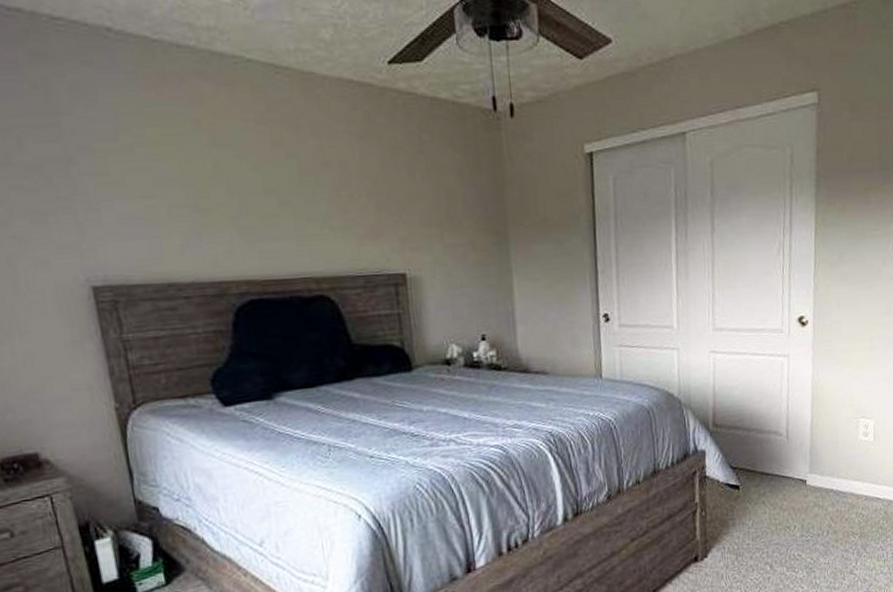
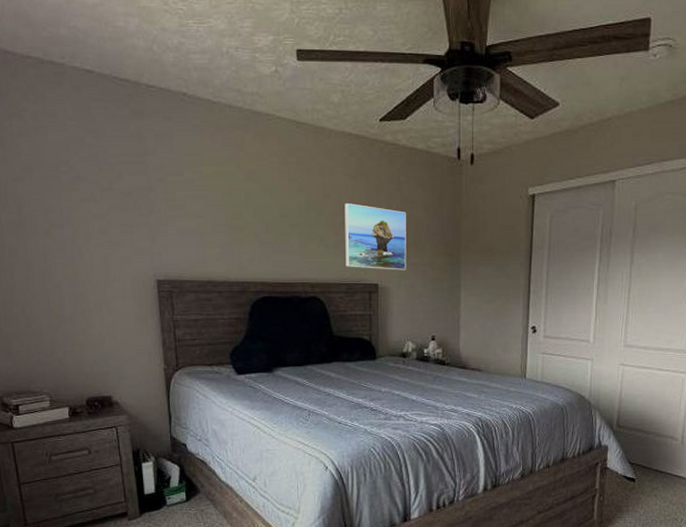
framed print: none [351,171,441,255] -> present [344,203,406,270]

